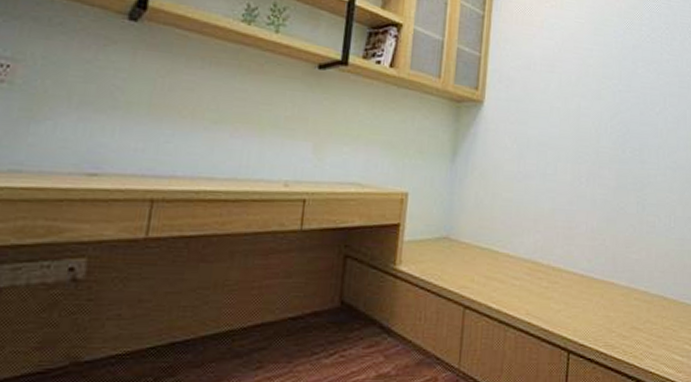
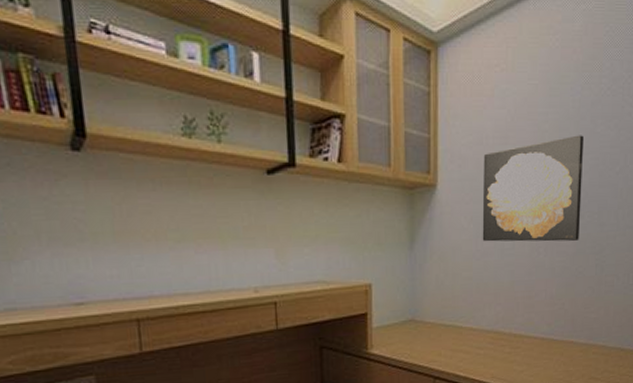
wall art: none [525,73,626,175] -> present [482,135,585,242]

